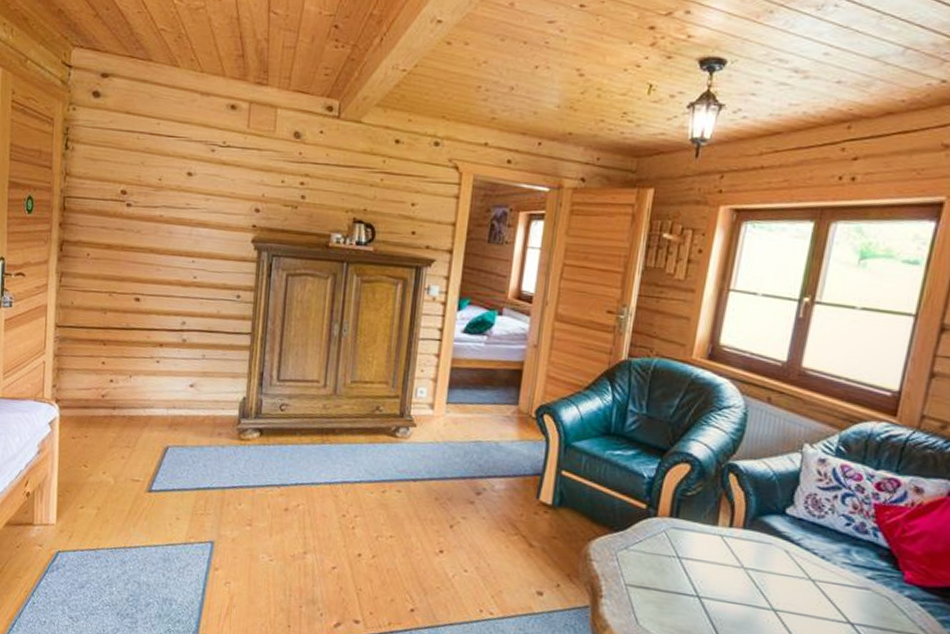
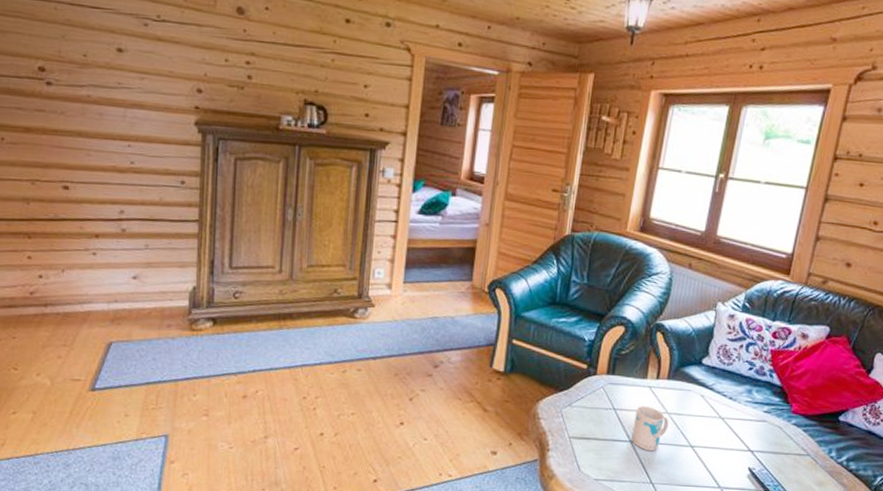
mug: none [699,556,746,611] -> present [631,406,669,452]

